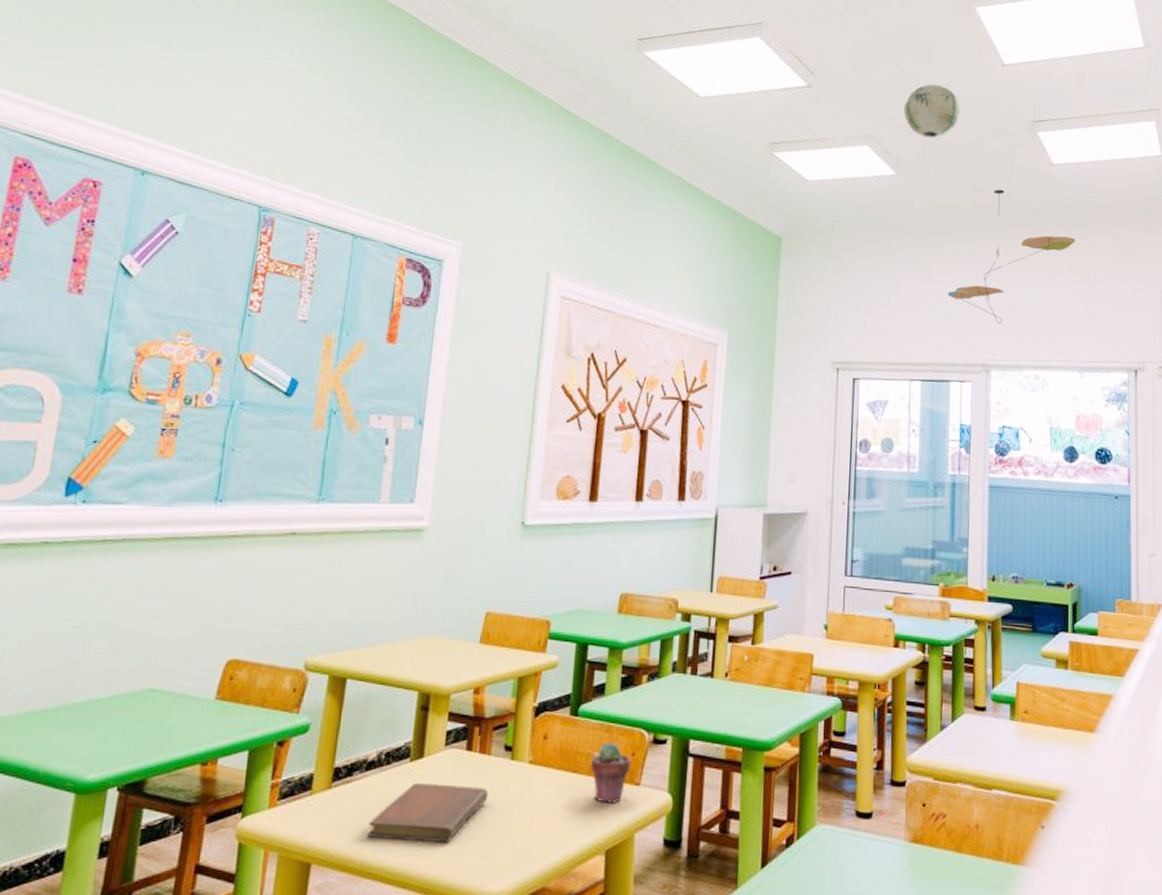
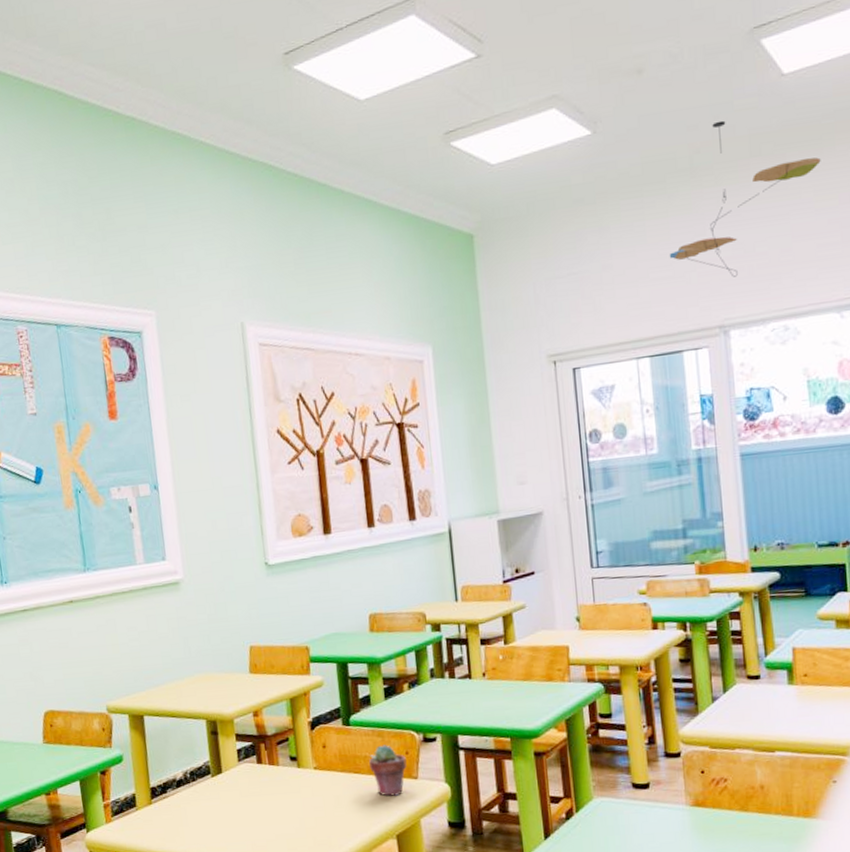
notebook: present [367,782,489,844] -> none [188,792,284,840]
paper lantern: present [904,83,960,138] -> none [591,13,661,82]

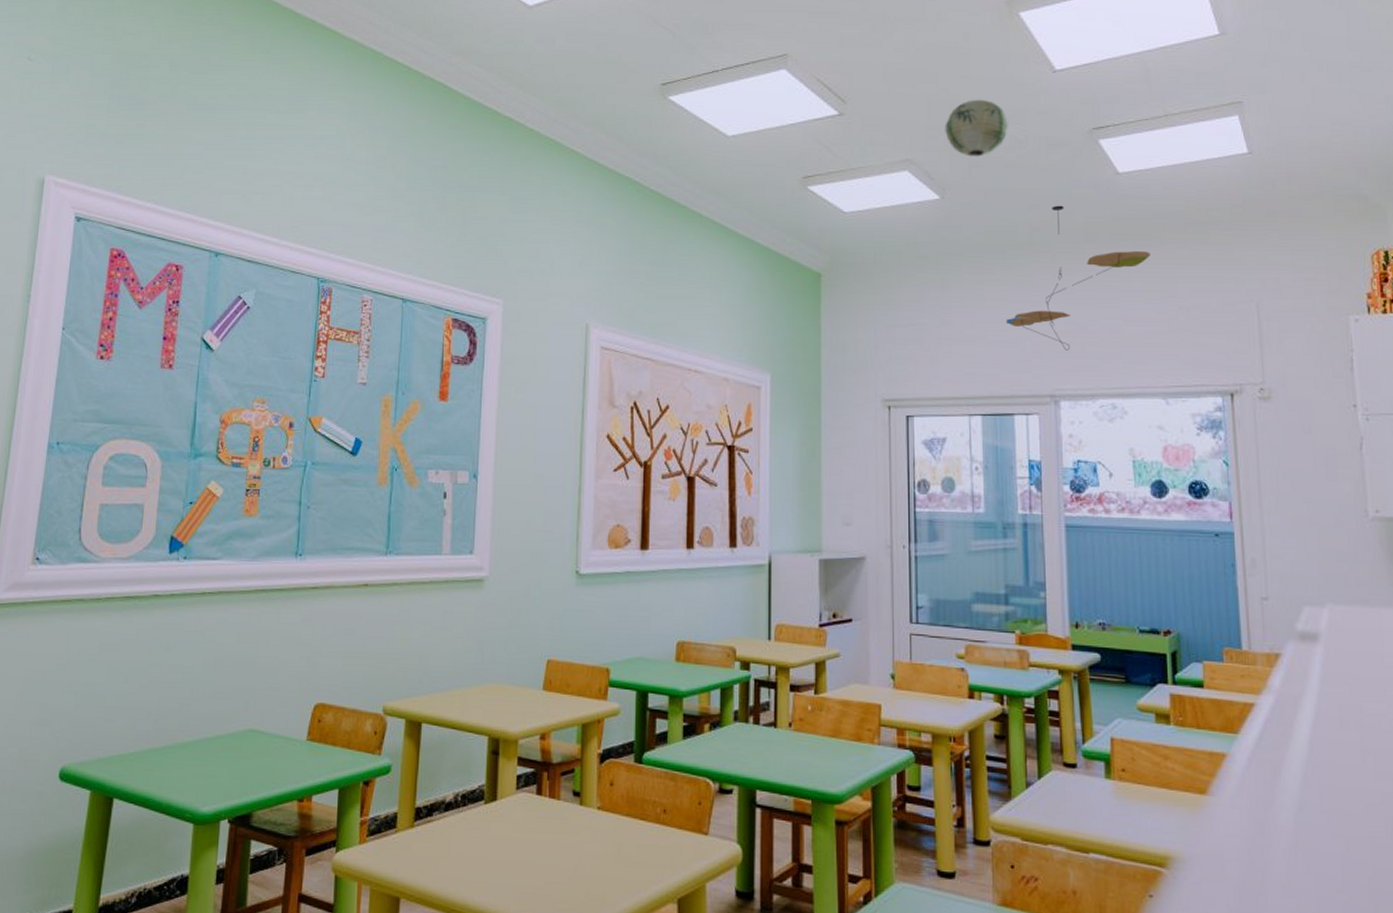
potted succulent: present [369,745,407,796] -> none [658,790,698,852]
paper lantern: none [591,13,661,82] -> present [945,99,1008,157]

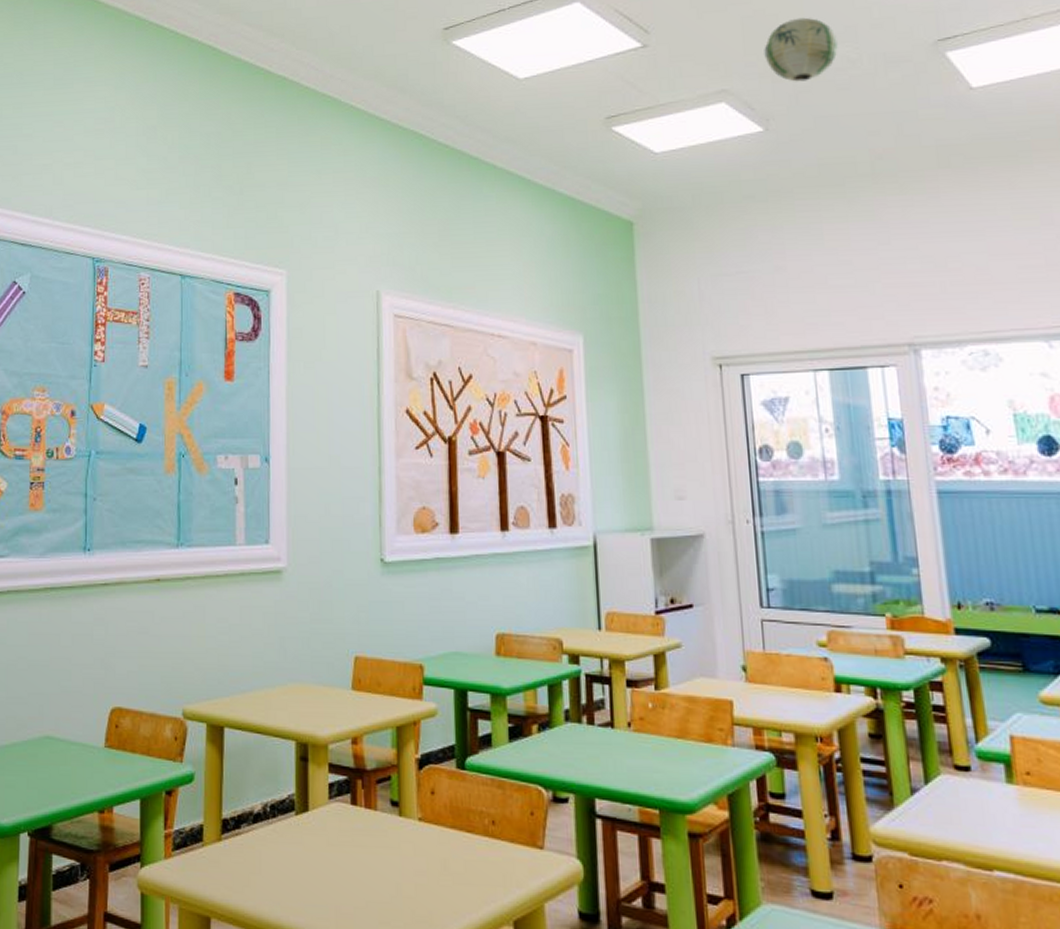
ceiling mobile: present [1005,205,1151,351] -> none [849,128,1018,292]

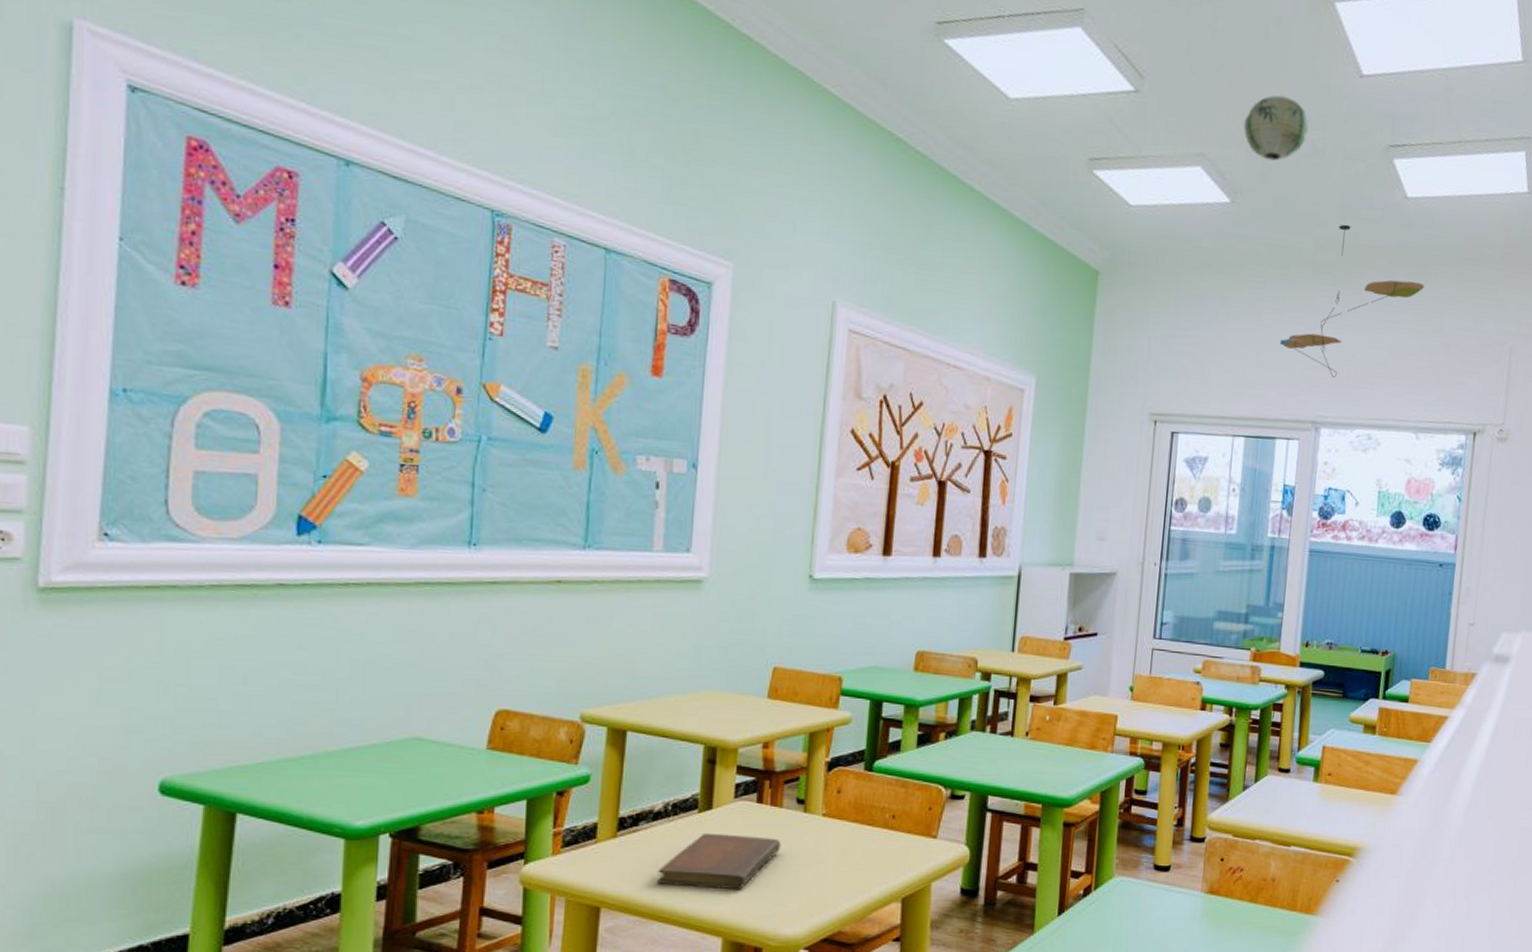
notebook: none [262,837,379,904] -> present [657,832,781,890]
ceiling mobile: none [849,128,1018,292] -> present [1279,224,1424,378]

